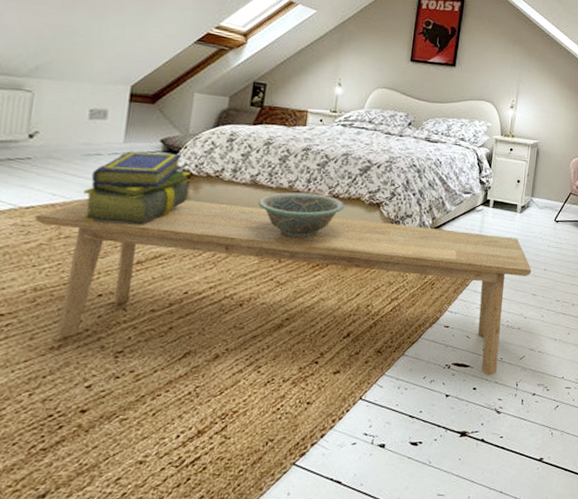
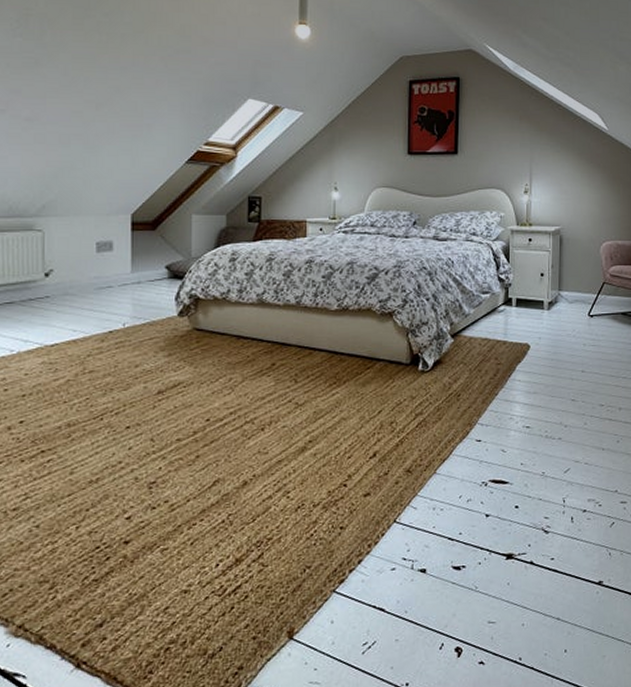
bench: present [35,199,532,376] -> none [60,325,568,493]
stack of books: present [81,151,191,225] -> none [101,279,198,355]
decorative bowl: present [258,192,345,238] -> none [268,307,356,356]

